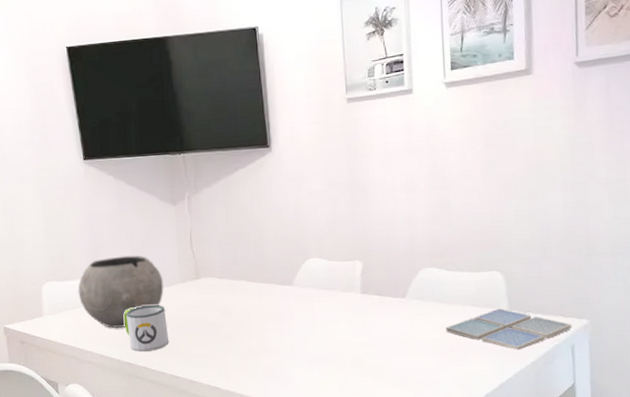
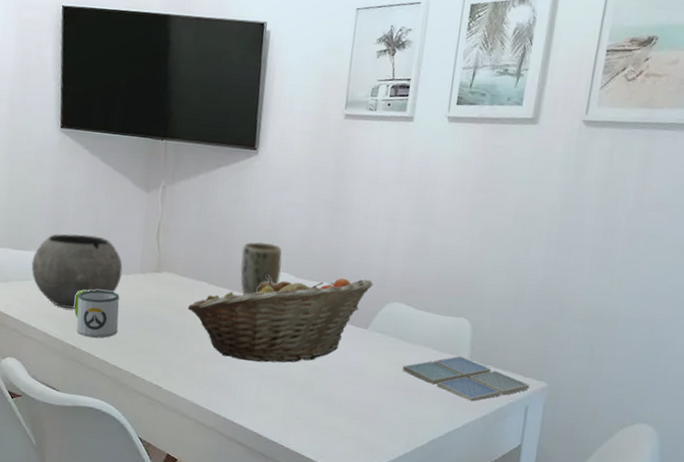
fruit basket: none [230,250,403,348] -> present [187,275,373,363]
plant pot: none [272,232,314,287] -> present [240,241,283,296]

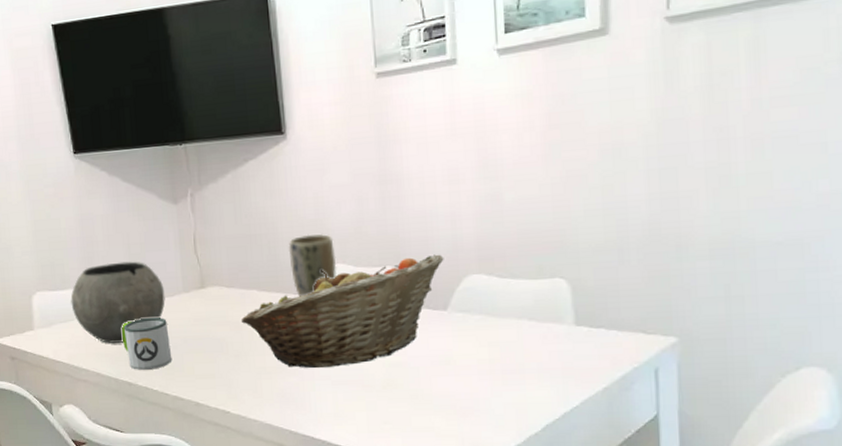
drink coaster: present [403,356,530,402] -> none [497,323,656,374]

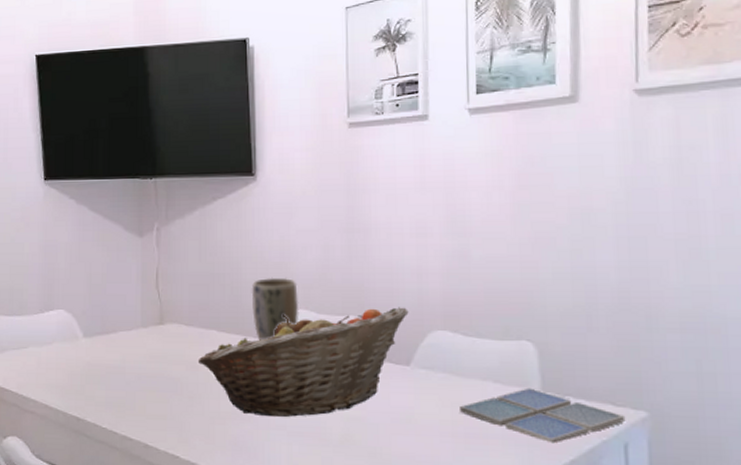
bowl: present [70,261,165,343] -> none [26,291,122,375]
mug: present [122,317,172,370] -> none [75,350,124,406]
drink coaster: none [497,323,656,374] -> present [460,387,626,444]

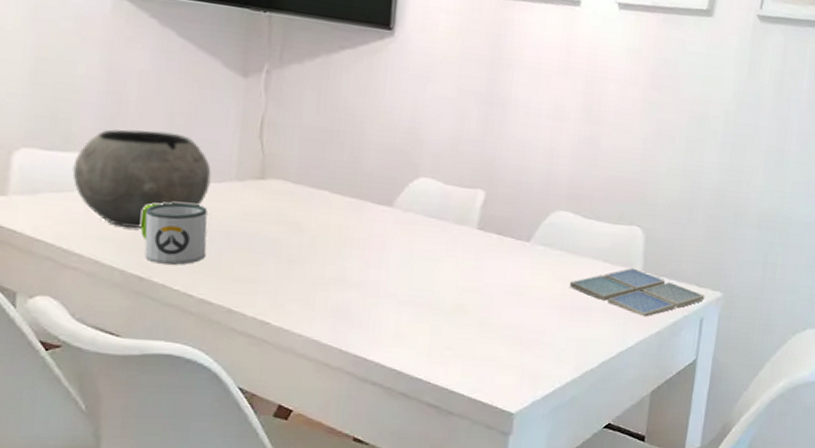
bowl: none [26,291,122,375] -> present [72,129,212,228]
mug: none [75,350,124,406] -> present [141,202,208,265]
fruit basket: present [197,307,409,417] -> none [303,181,536,286]
plant pot: present [251,277,299,341] -> none [373,141,427,207]

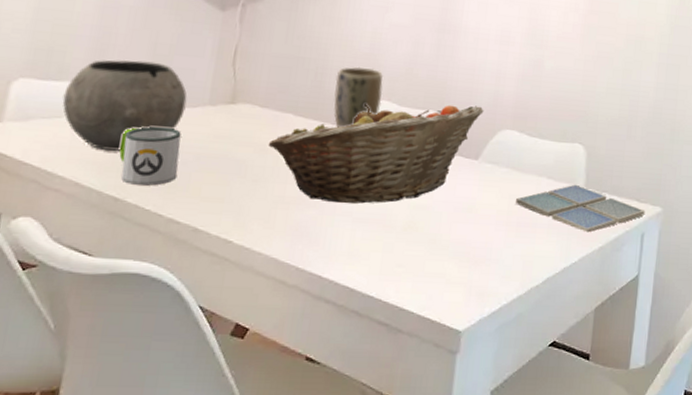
fruit basket: none [303,181,536,286] -> present [268,104,484,204]
plant pot: none [373,141,427,207] -> present [333,66,384,128]

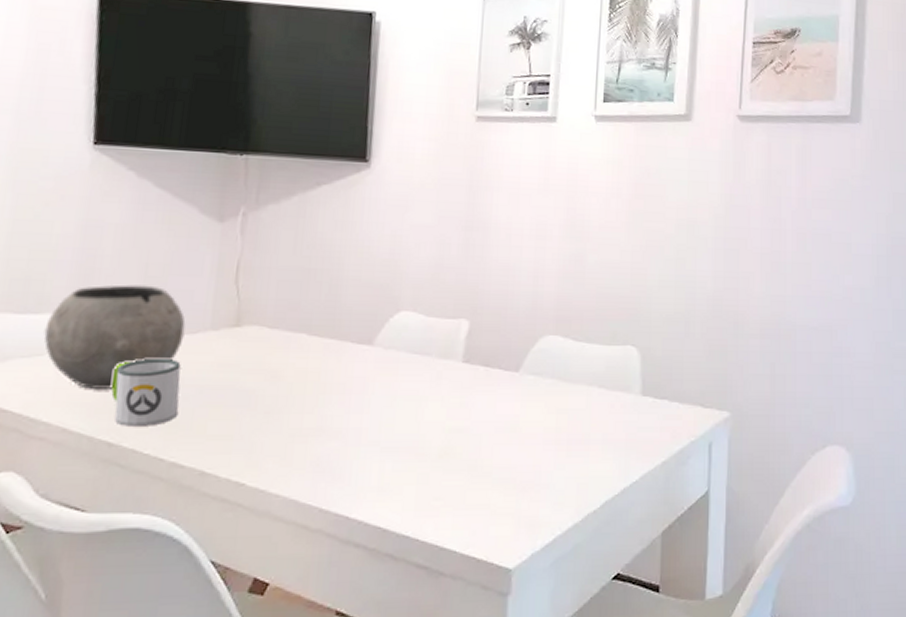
fruit basket: present [268,104,484,204] -> none [280,310,522,431]
plant pot: present [333,66,384,128] -> none [352,275,407,346]
drink coaster: present [516,184,645,233] -> none [565,392,712,446]

